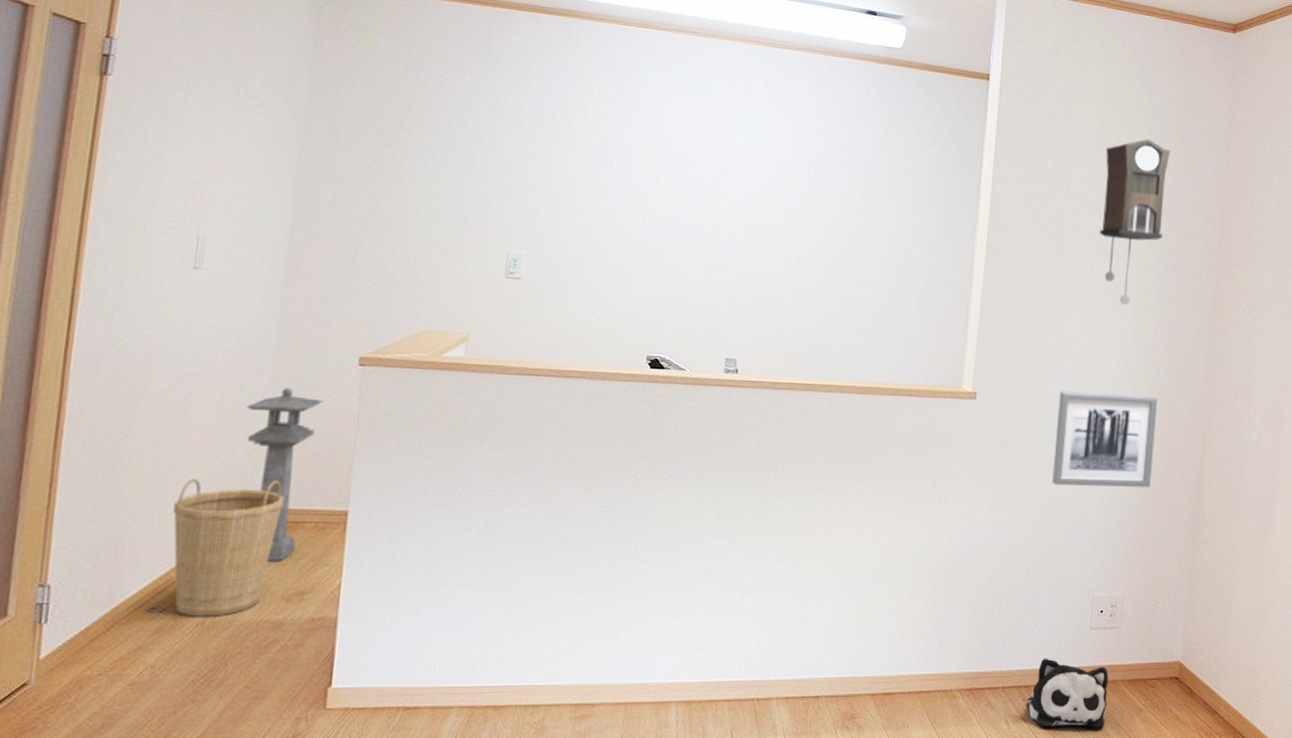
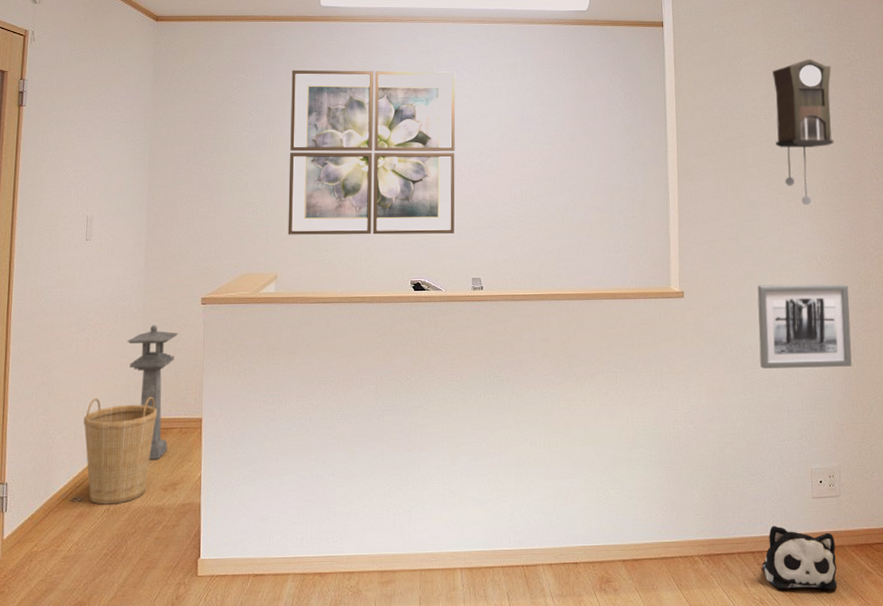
wall art: none [488,73,730,302] -> present [288,69,456,235]

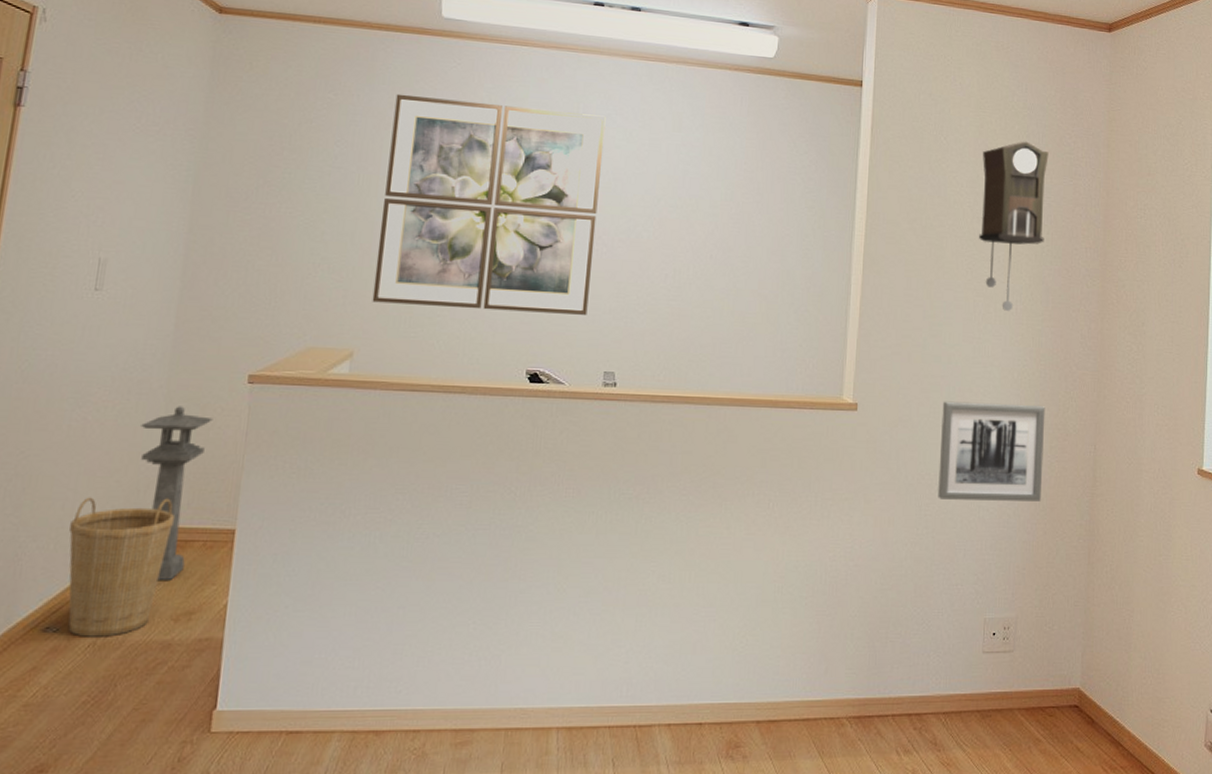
plush toy: present [762,525,838,590] -> none [919,684,1004,760]

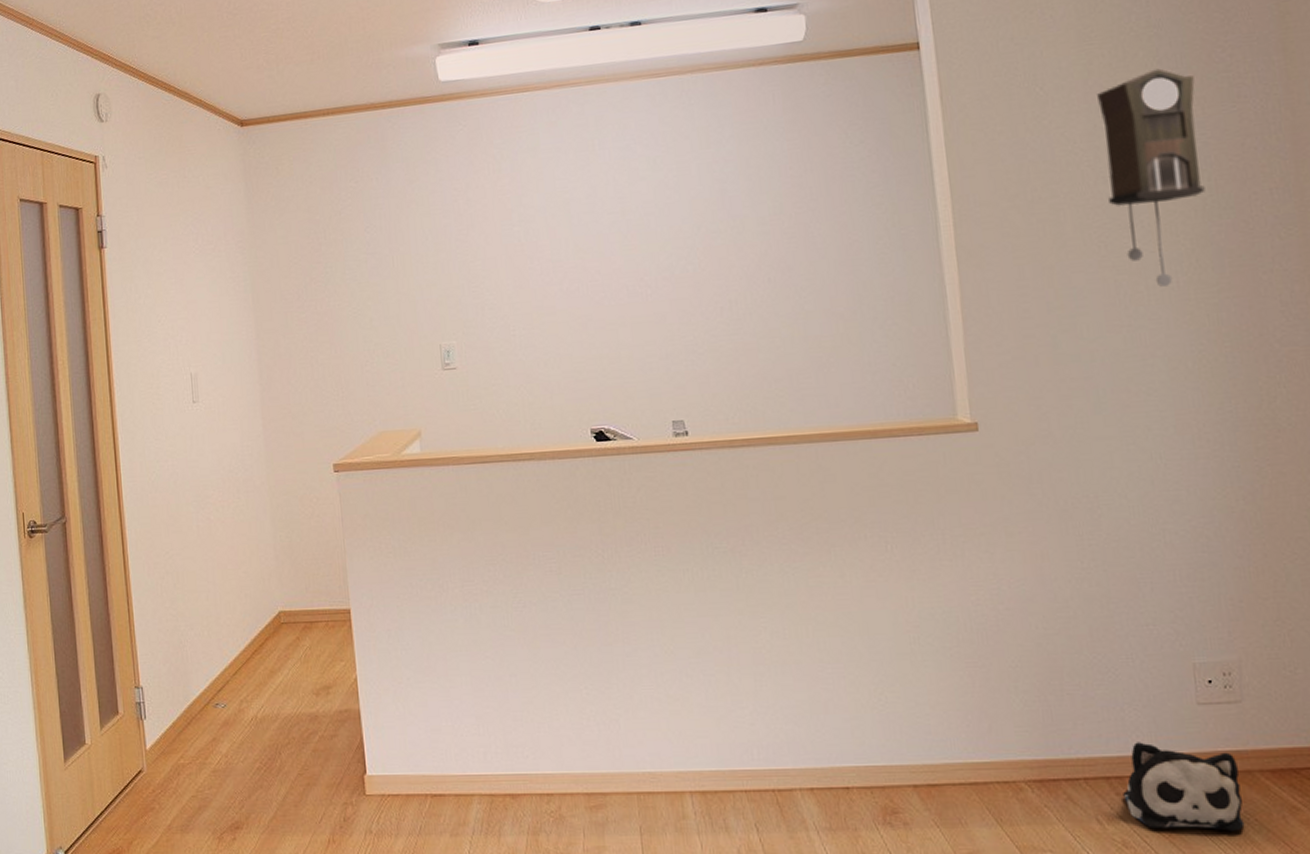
basket: present [68,497,176,637] -> none [216,584,298,712]
lantern: present [141,406,213,580] -> none [253,499,314,659]
wall art: present [372,94,606,315] -> none [411,148,643,380]
plush toy: none [919,684,1004,760] -> present [1123,742,1245,831]
wall art: present [938,401,1045,502] -> none [1091,398,1253,525]

